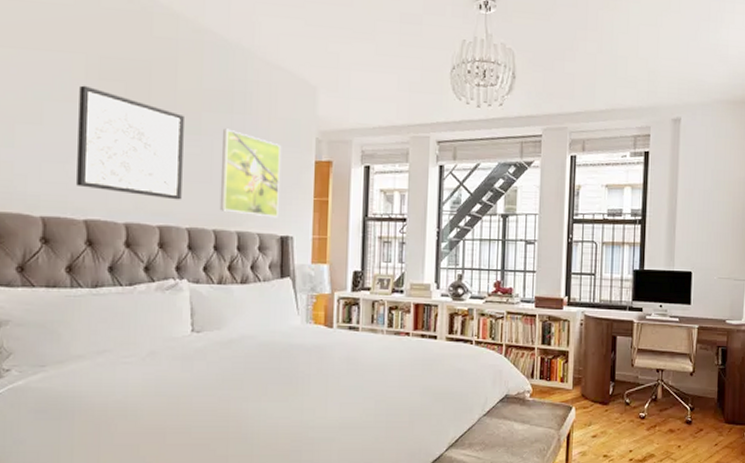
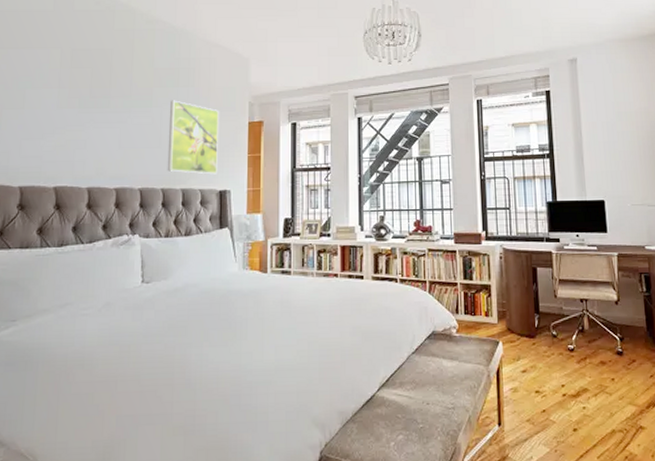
wall art: present [77,85,184,200] -> none [49,74,138,165]

